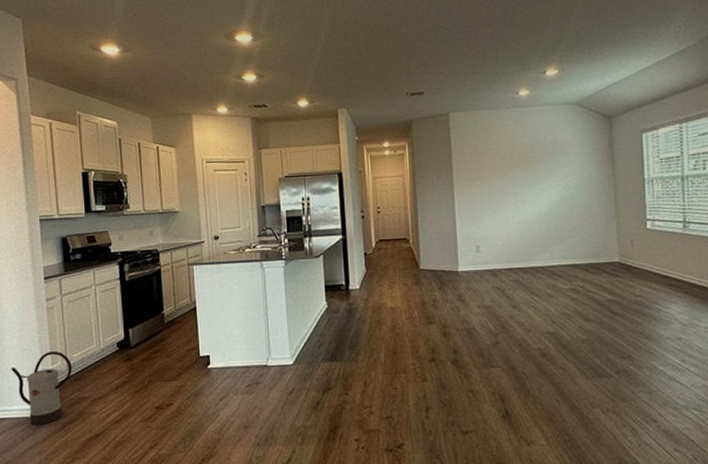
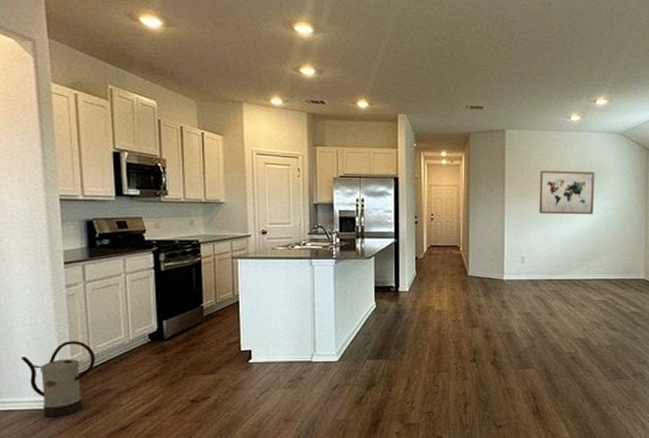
wall art: none [489,148,553,199] -> present [539,170,595,215]

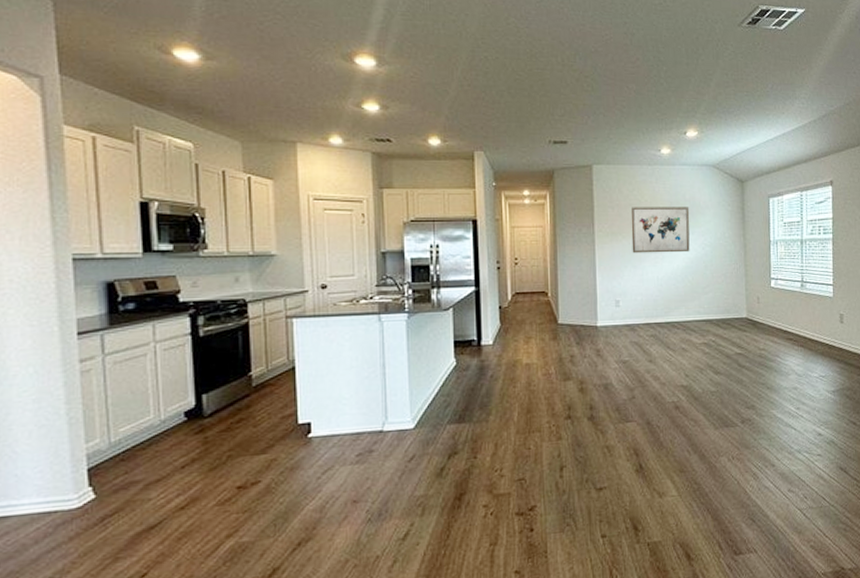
watering can: present [21,341,95,417] -> none [20,425,116,522]

